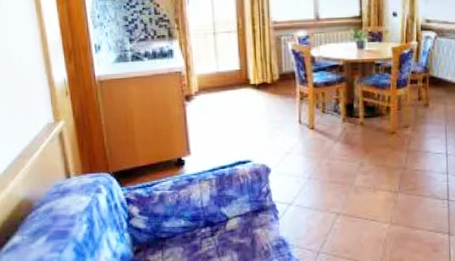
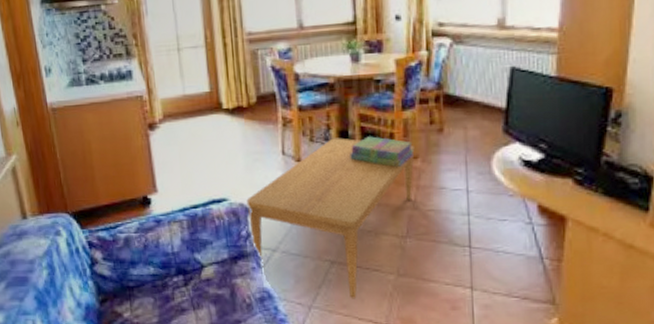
coffee table: none [267,110,406,245] -> present [246,138,415,299]
stack of books: none [354,109,405,135] -> present [350,136,413,168]

